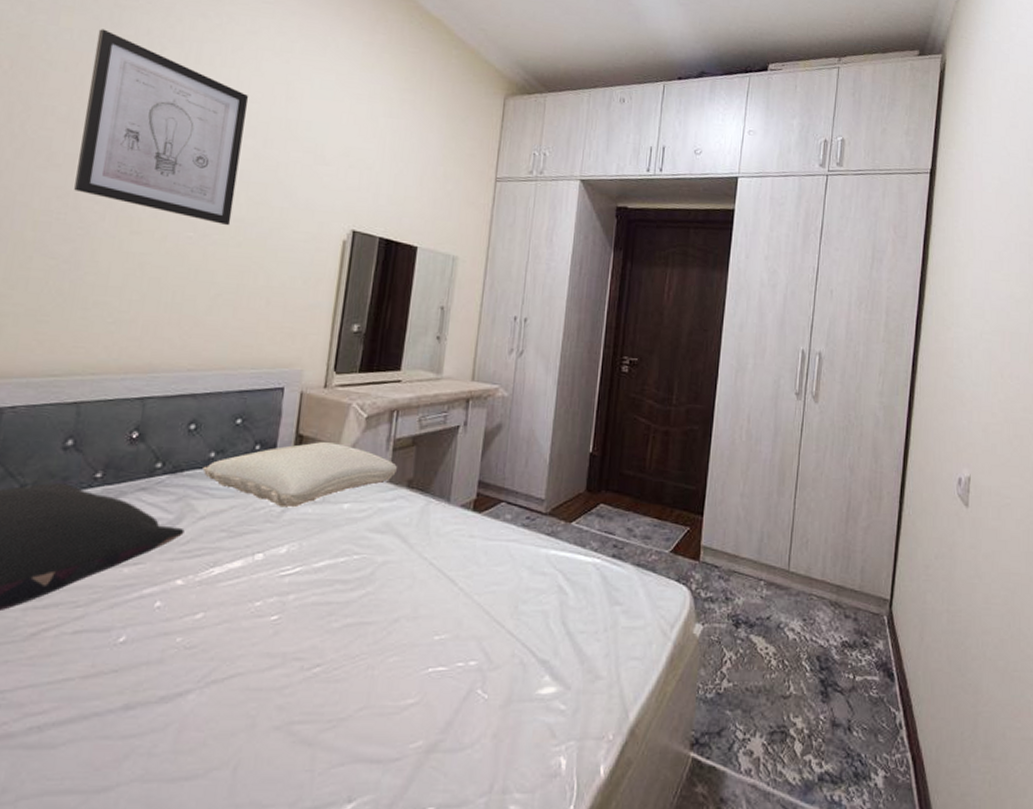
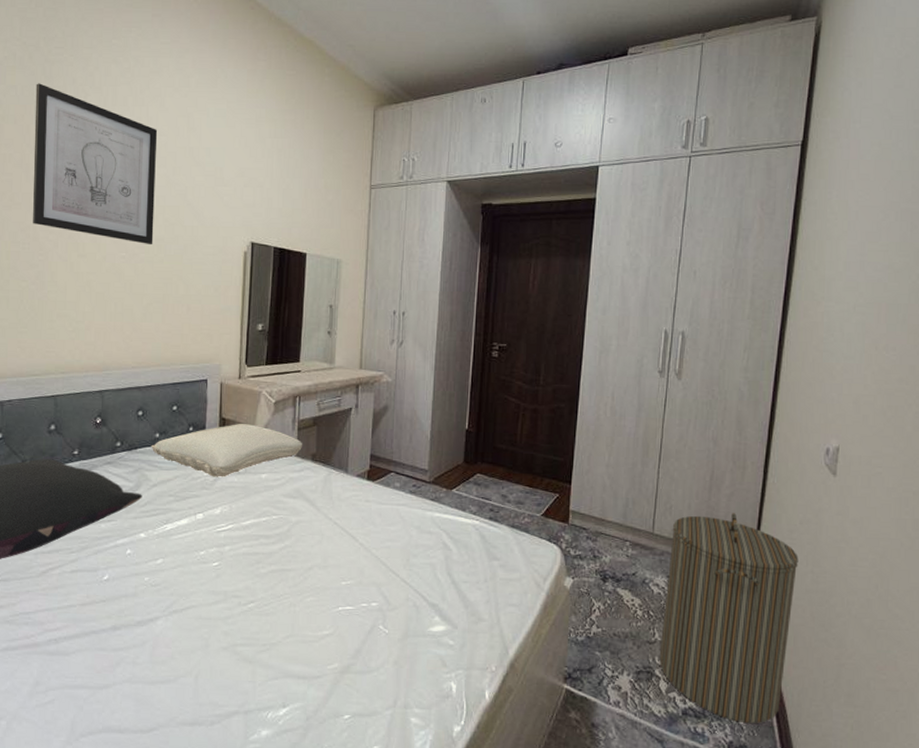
laundry hamper: none [794,547,934,787] -> present [659,513,799,724]

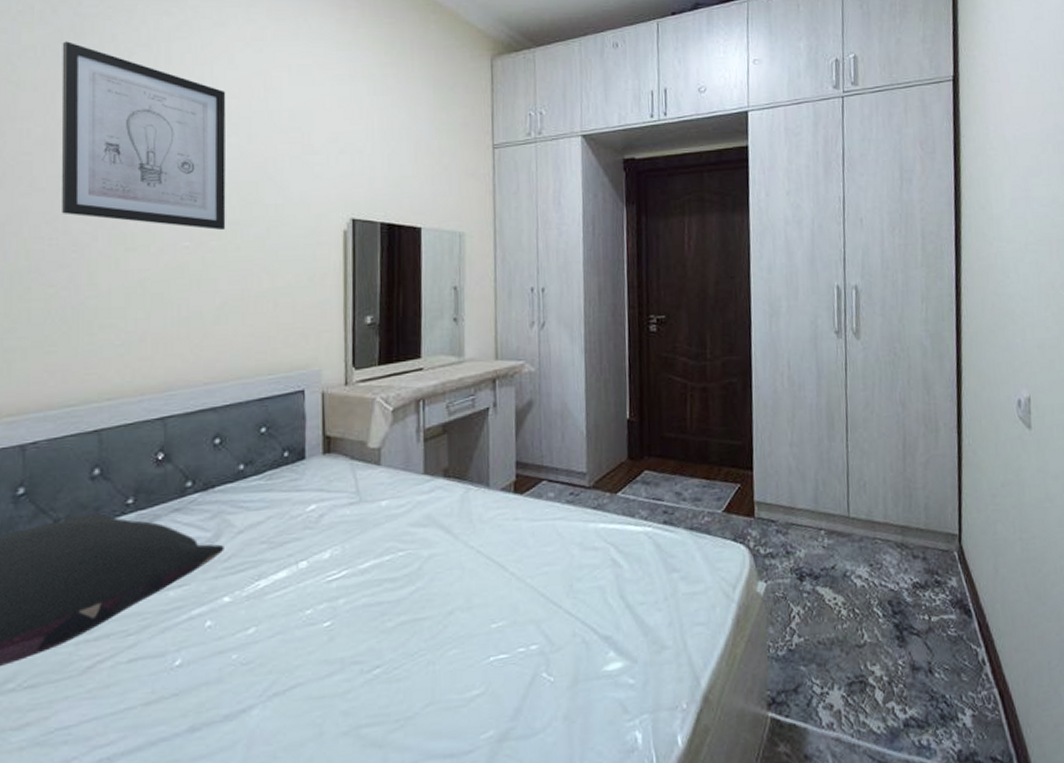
pillow: present [151,424,303,478] -> none [233,440,432,512]
laundry hamper: present [659,513,799,724] -> none [868,483,1007,726]

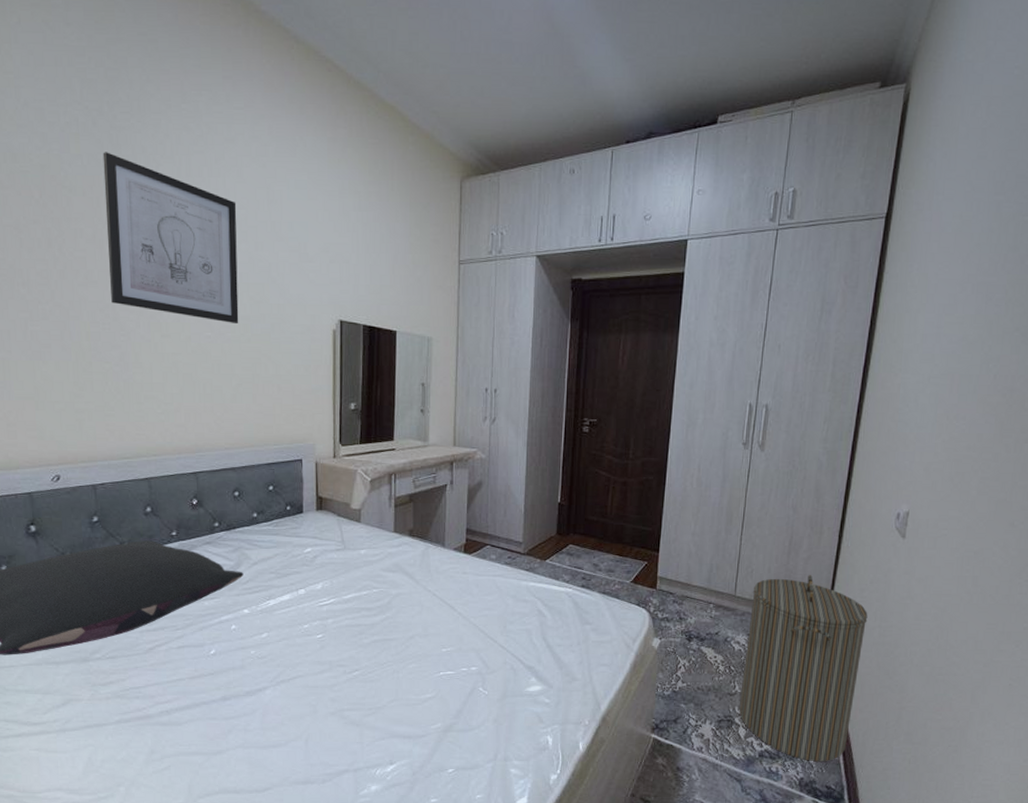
laundry hamper: none [868,483,1007,726] -> present [739,575,868,762]

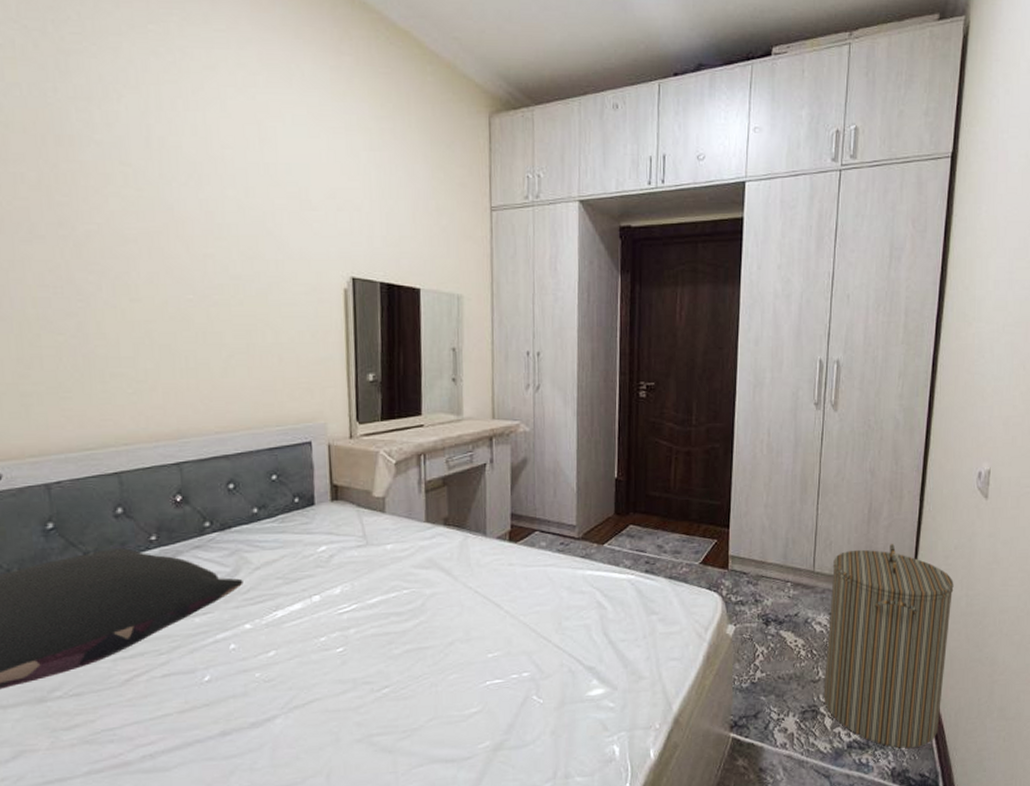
wall art: present [102,152,239,325] -> none [47,80,228,285]

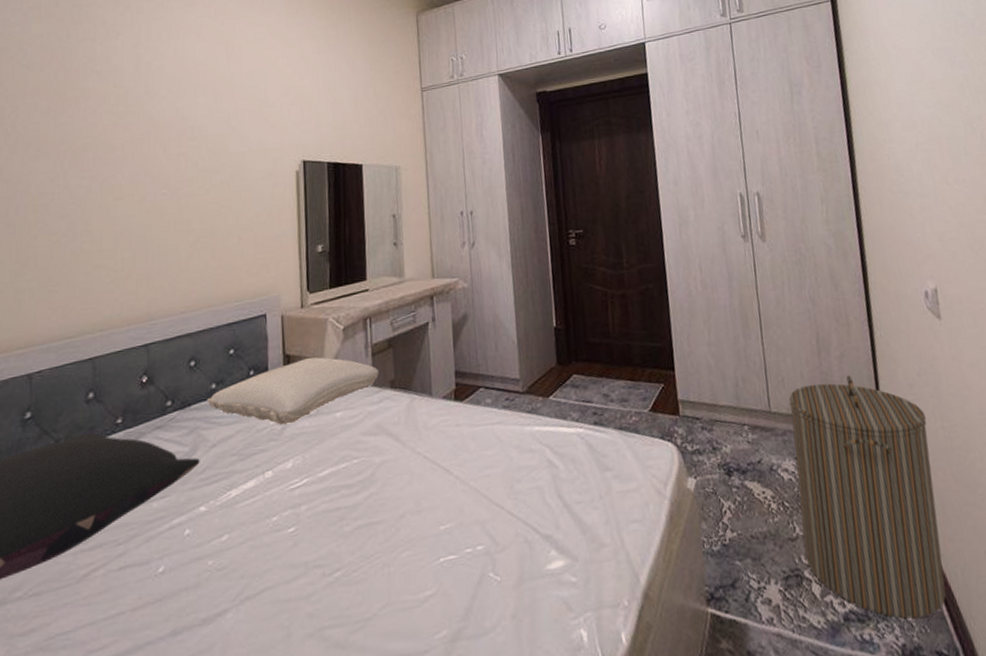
pillow: none [248,490,433,553] -> present [207,357,380,425]

